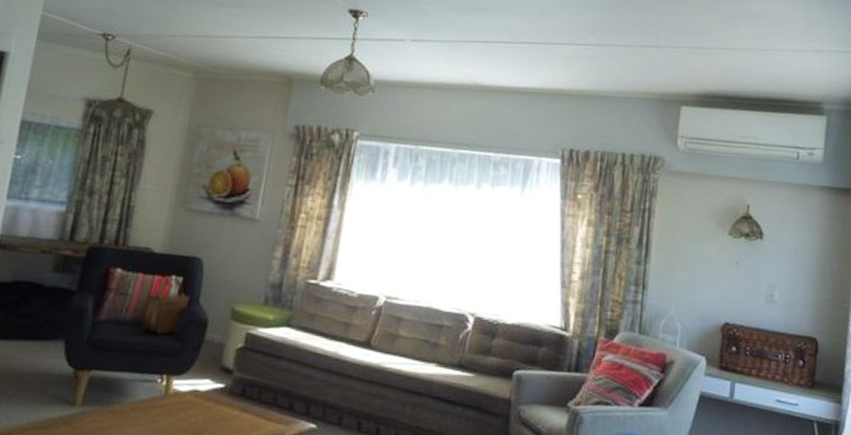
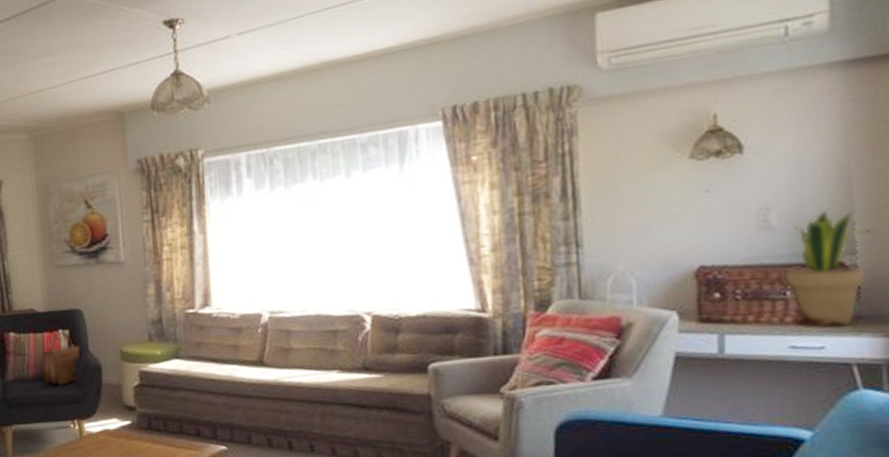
potted plant: none [777,295,836,391] -> present [782,210,875,330]

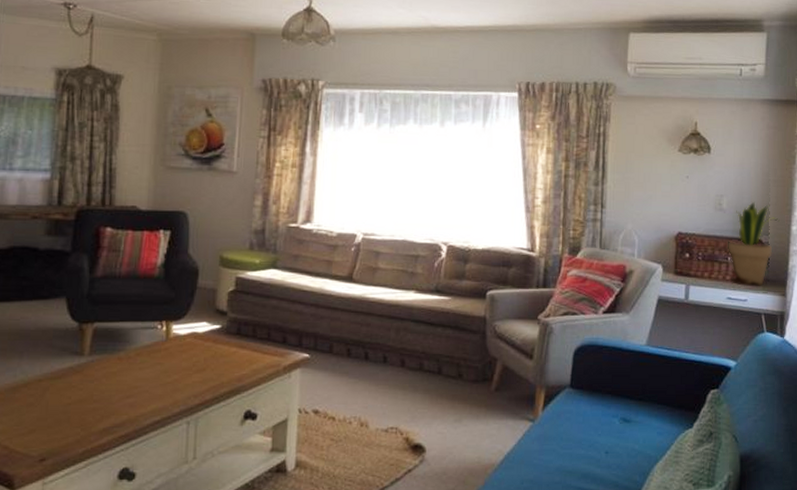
handbag: present [42,332,81,386] -> none [136,232,180,285]

